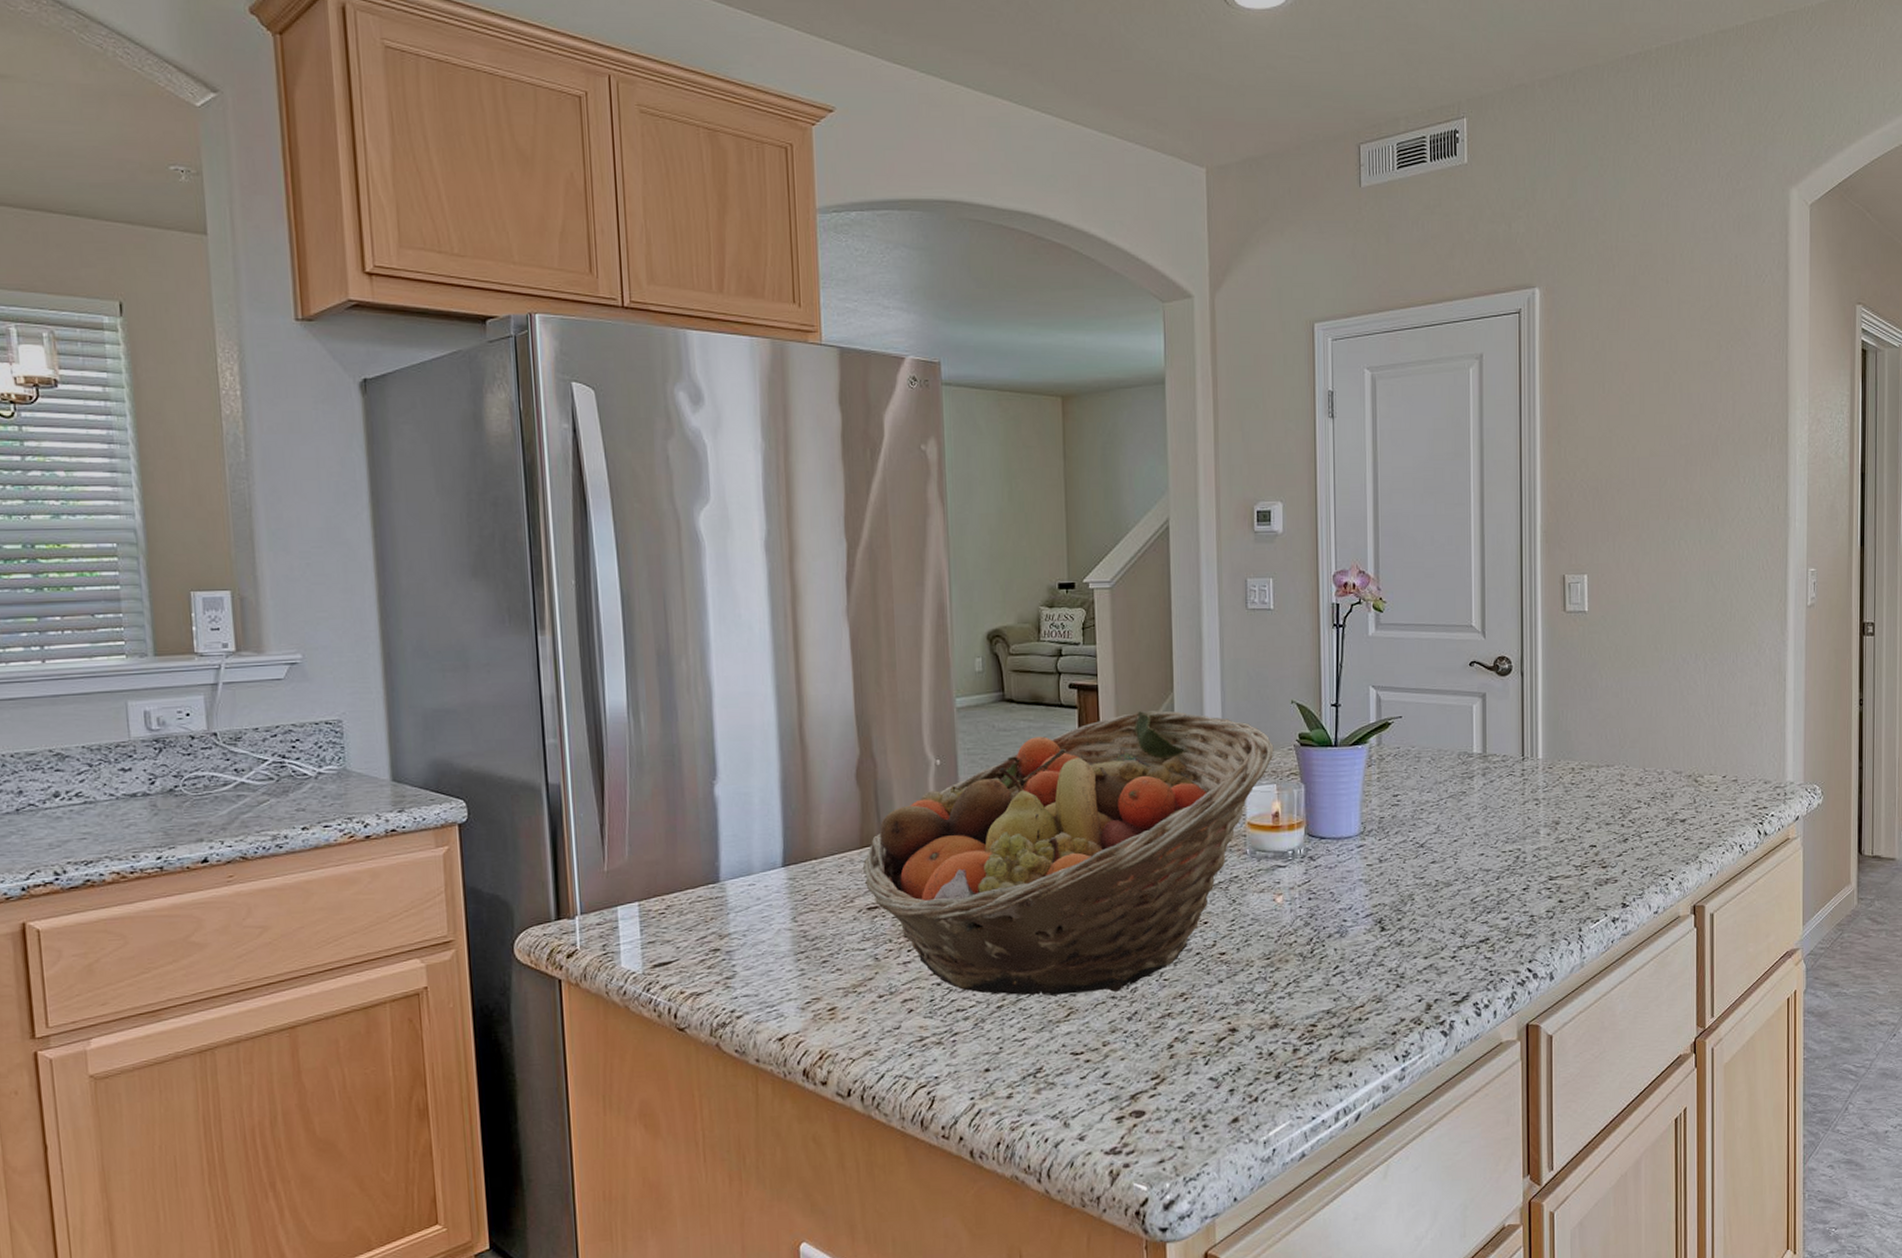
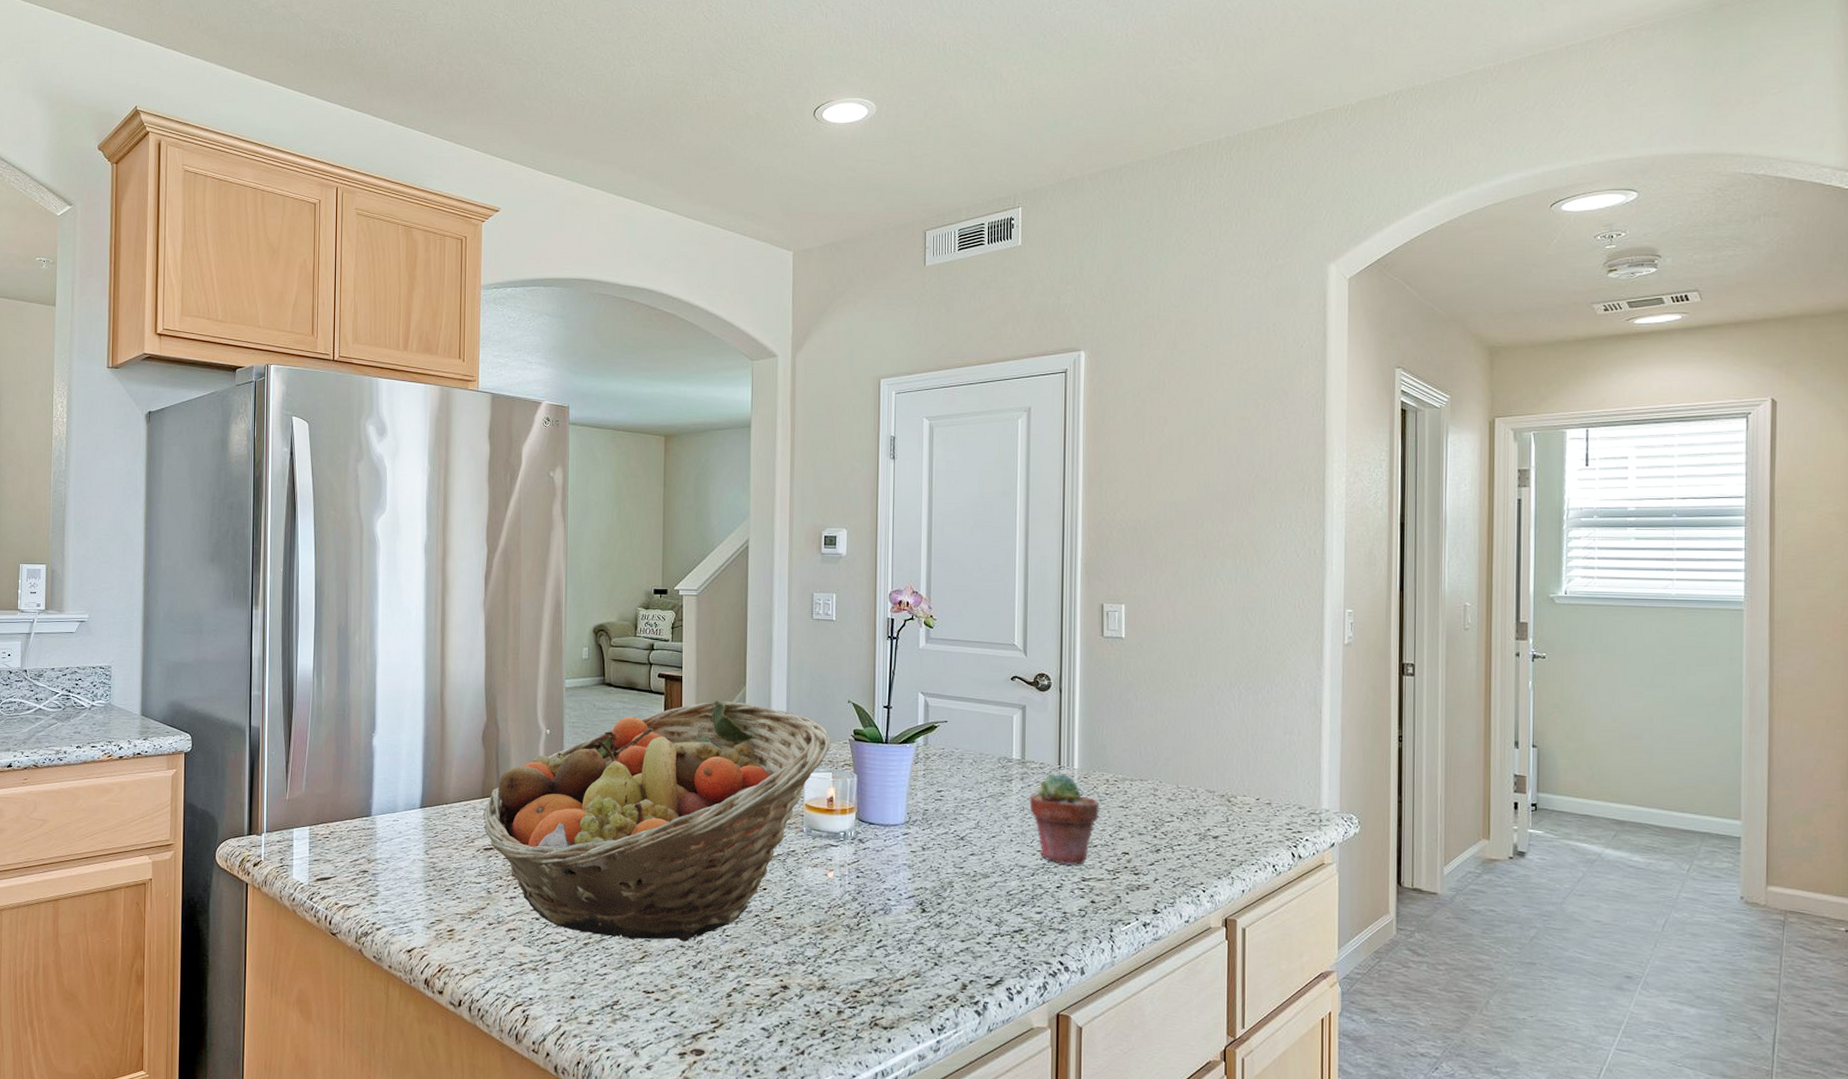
potted succulent: none [1491,764,1565,865] -> present [1028,773,1100,866]

